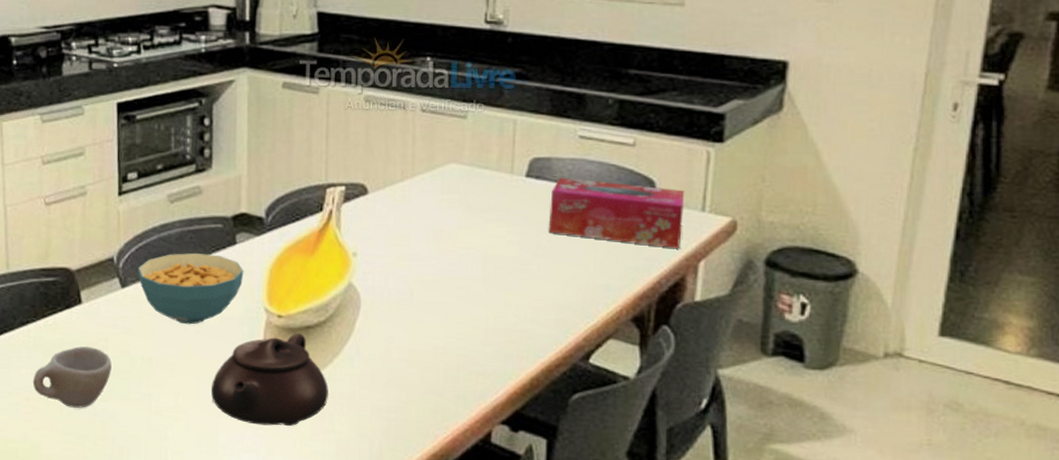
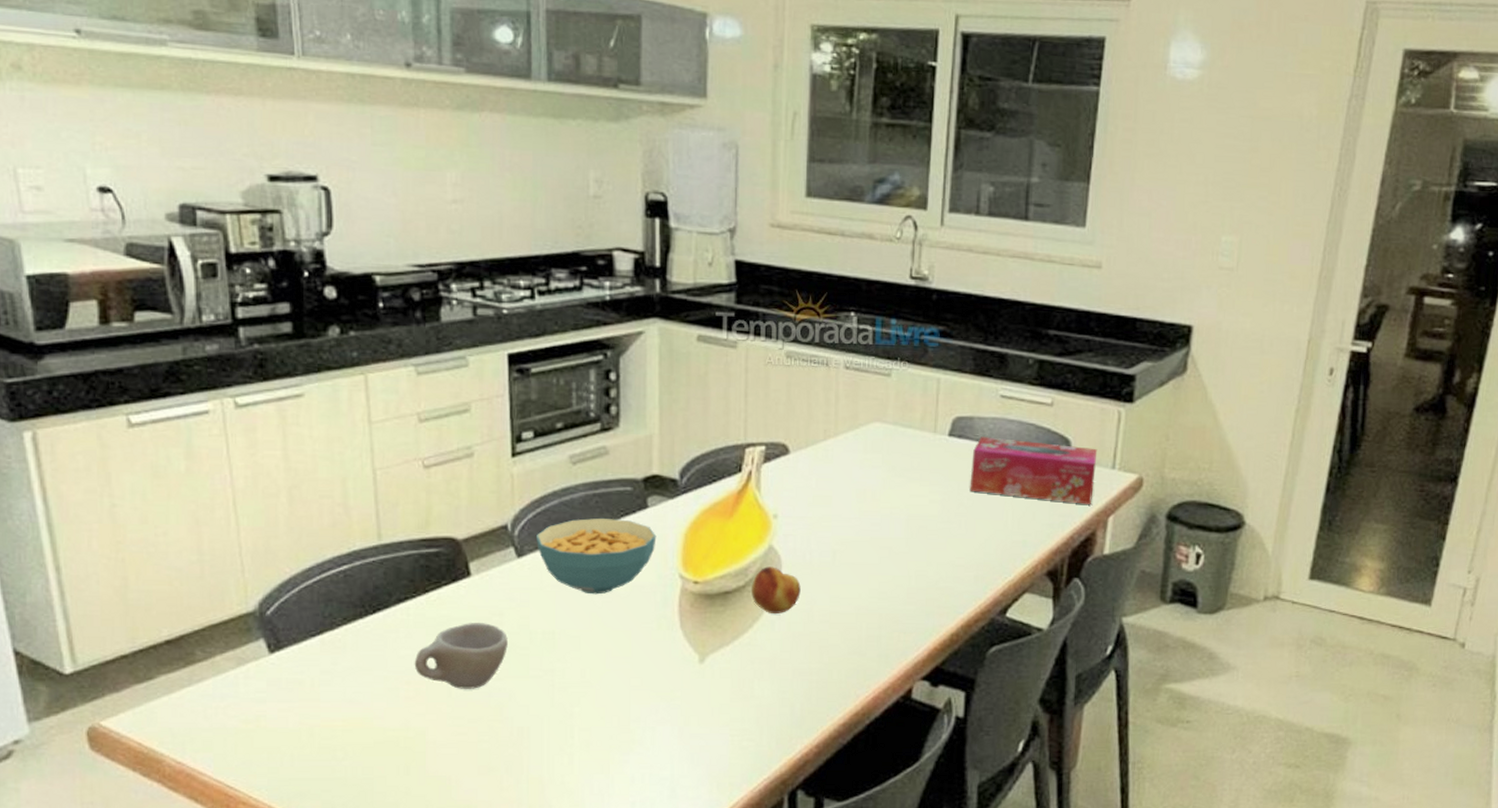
teapot: present [211,332,329,426] -> none [621,598,749,695]
fruit: none [332,303,379,351] -> present [752,566,801,615]

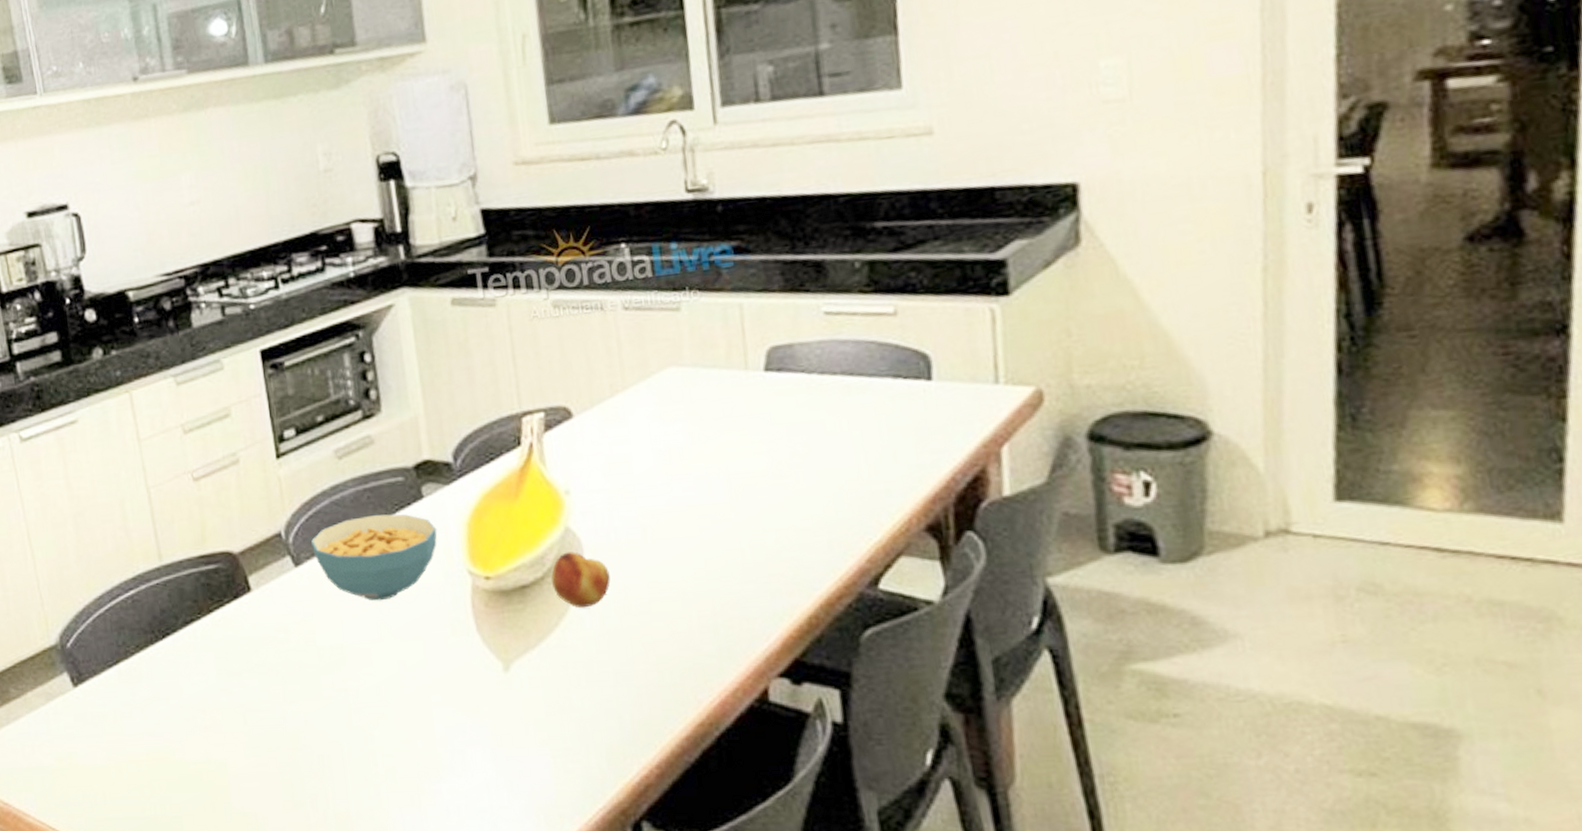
cup: present [414,623,508,690] -> none [207,641,297,716]
tissue box: present [969,436,1098,504] -> none [799,360,974,436]

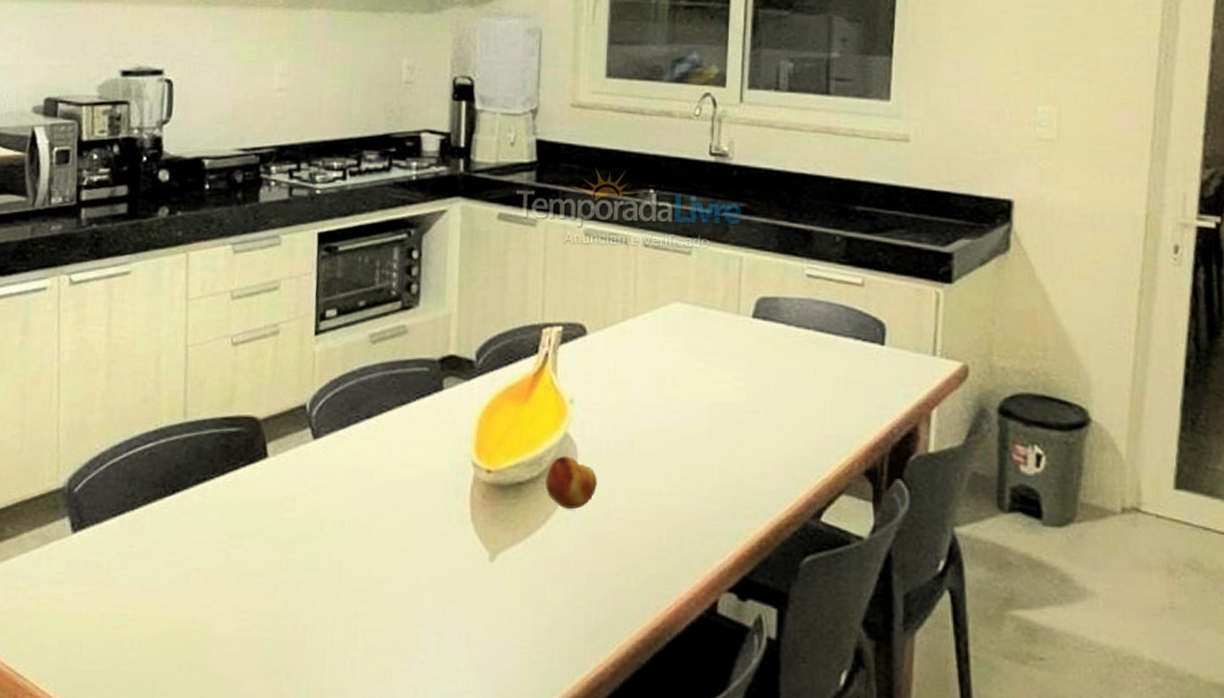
cereal bowl: present [310,514,438,601] -> none [332,399,451,481]

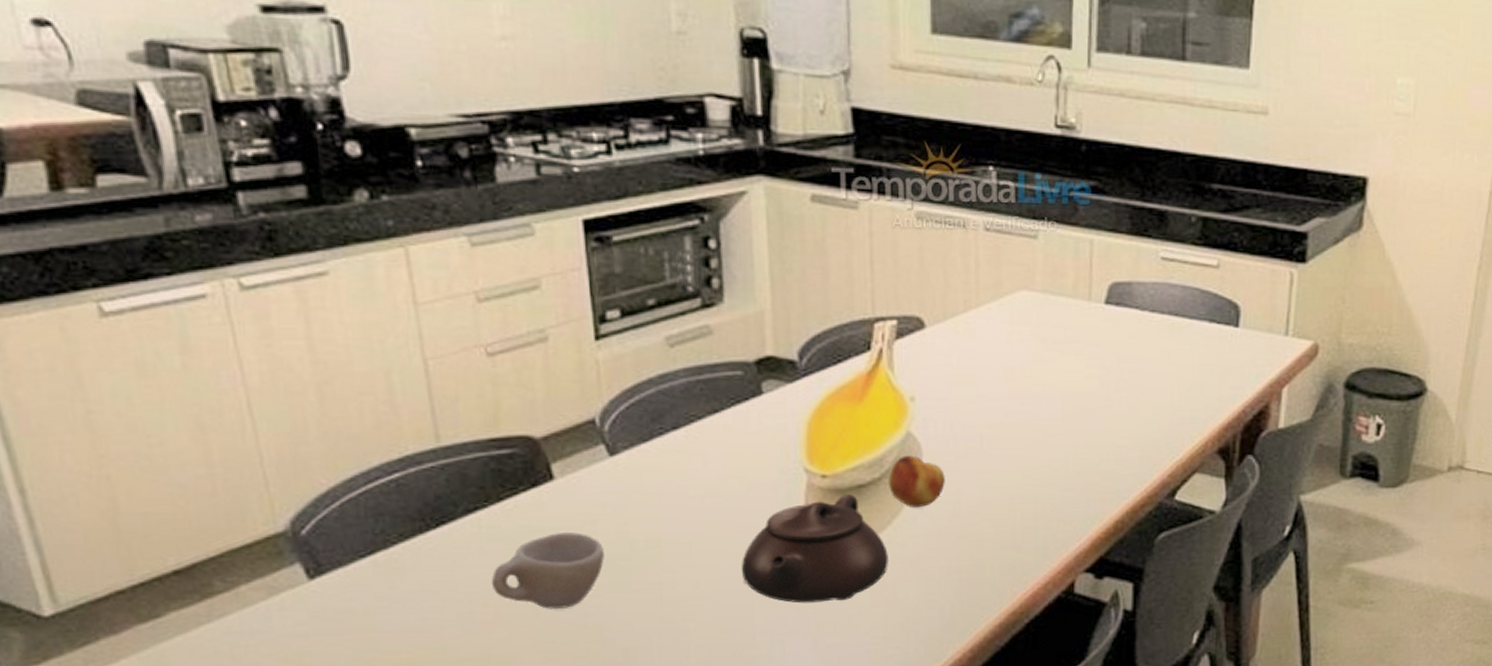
cup: none [206,507,299,581] -> present [491,532,604,610]
teapot: none [409,489,542,598] -> present [741,493,890,604]

